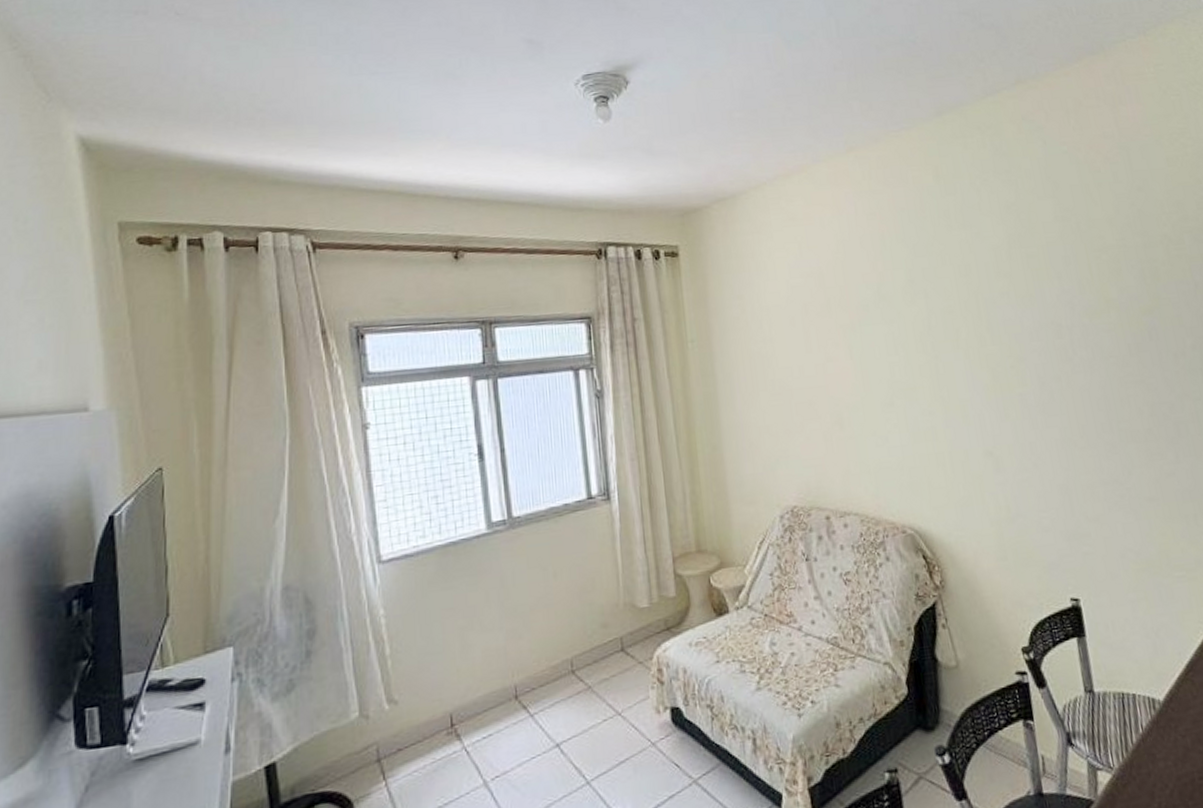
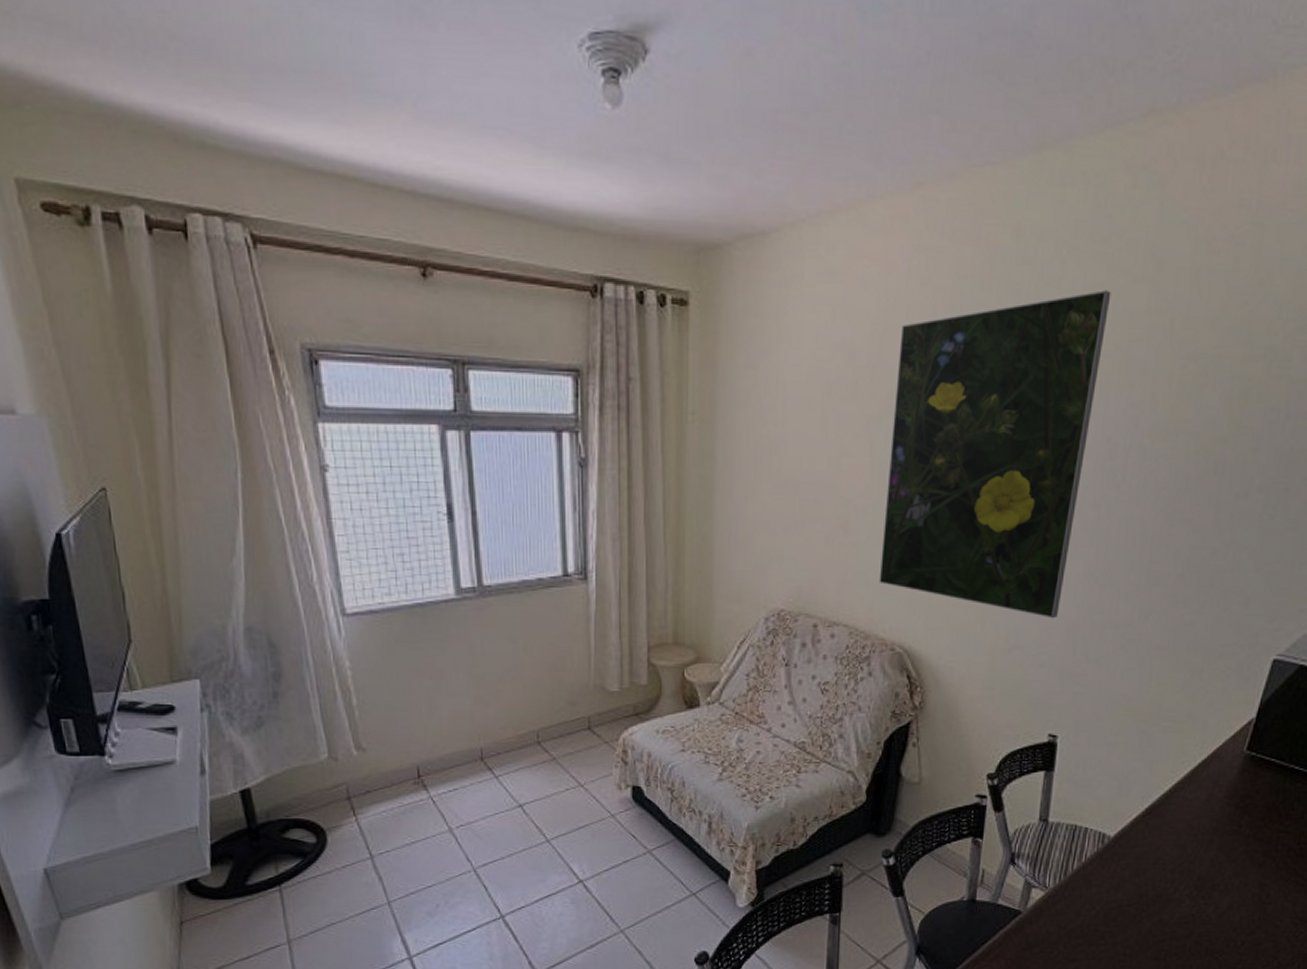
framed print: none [858,207,1049,485] -> present [879,290,1111,619]

